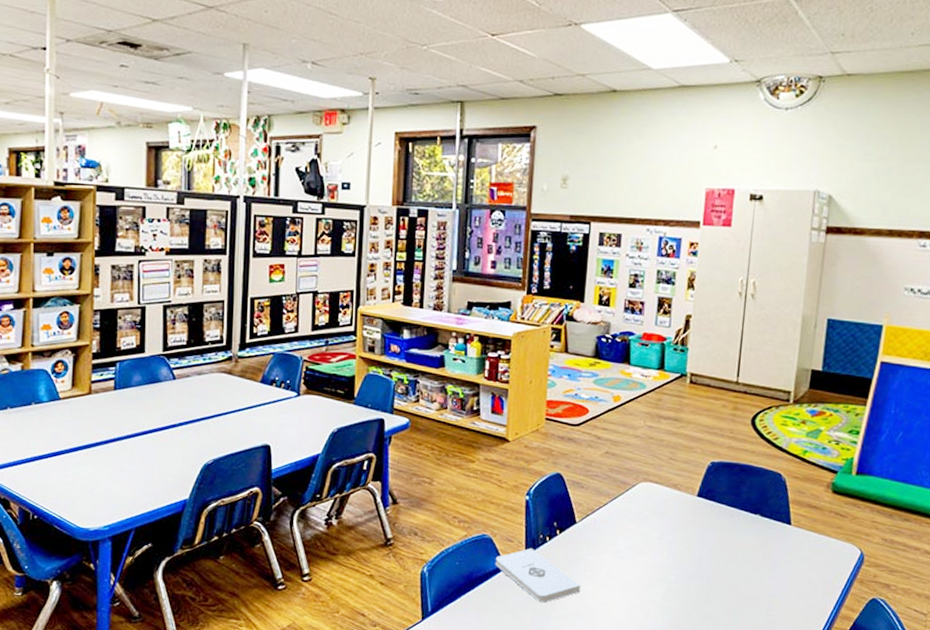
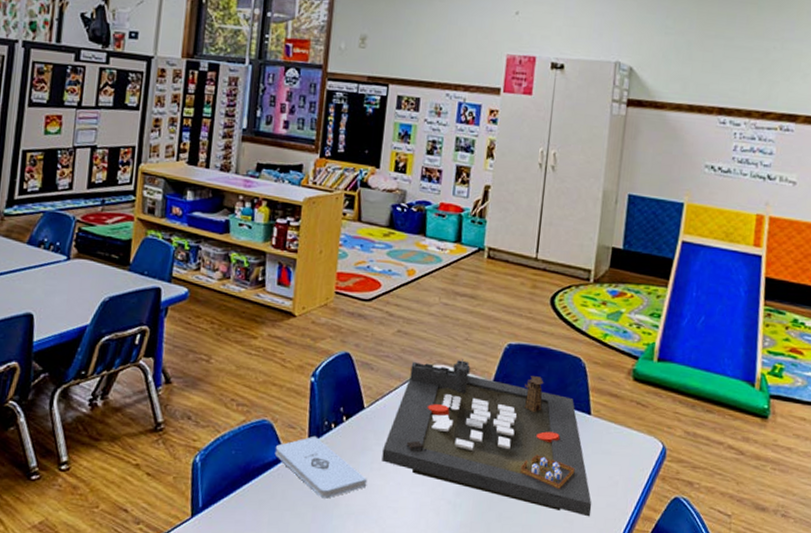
gameboard: none [594,475,793,617] -> present [381,358,592,517]

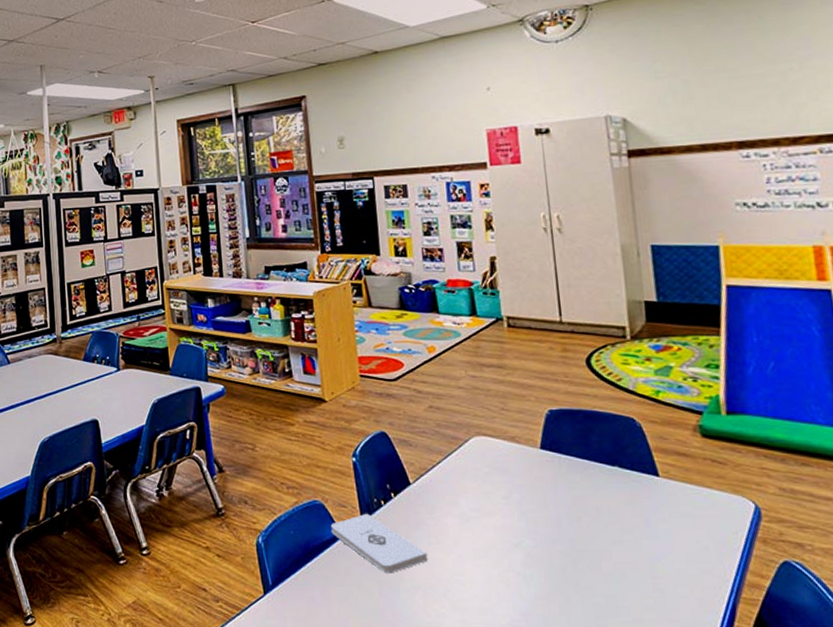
gameboard: present [381,358,592,517] -> none [437,427,684,586]

